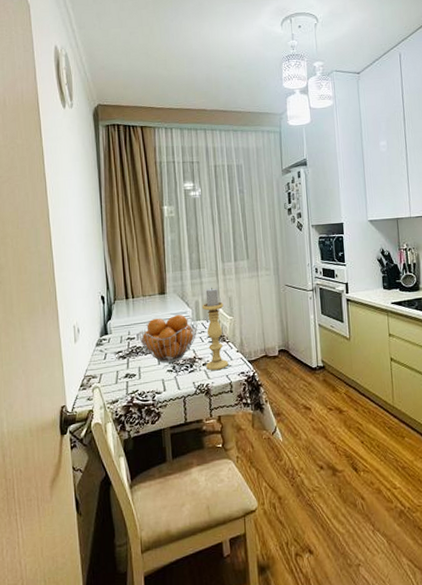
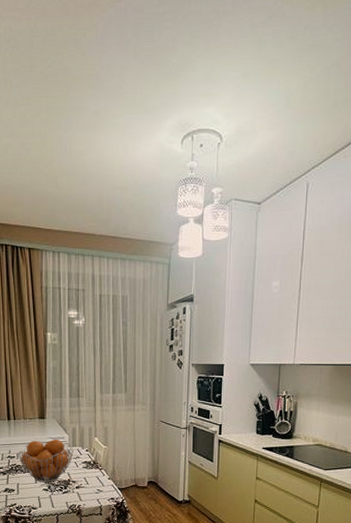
candle holder: present [202,288,229,370] -> none [78,417,100,493]

